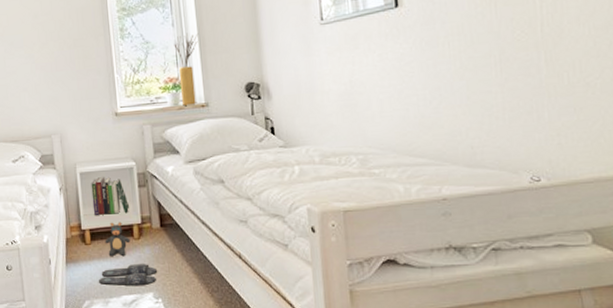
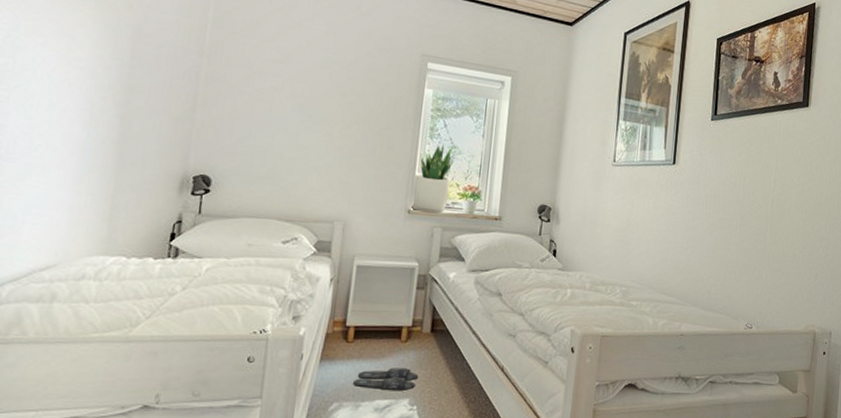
books: present [91,177,129,215] -> none [364,273,403,314]
stuffed animal: present [105,222,131,257] -> none [368,321,397,359]
planter: none [114,41,151,113] -> present [411,143,455,214]
vase: present [173,33,199,106] -> none [477,146,506,216]

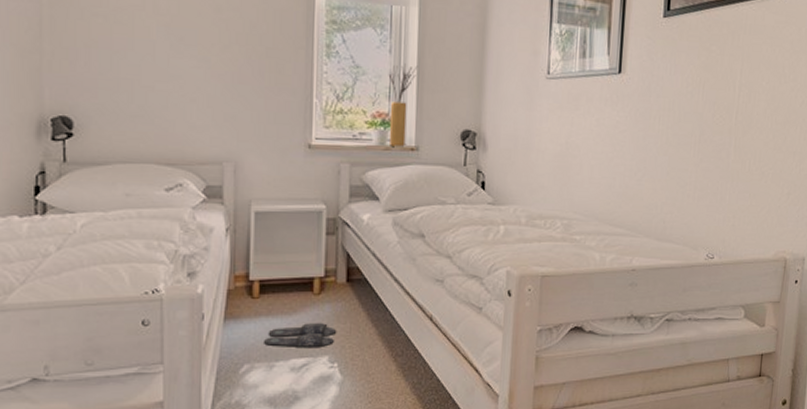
planter: present [411,143,455,214] -> none [311,62,359,147]
vase: none [477,146,506,216] -> present [388,63,418,147]

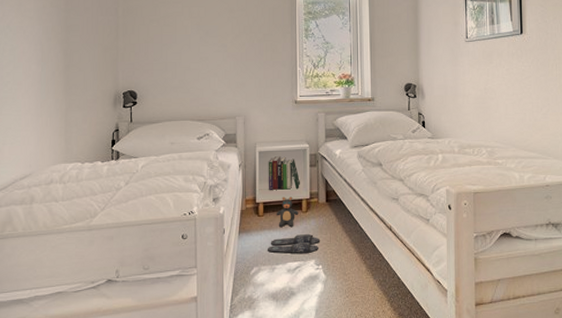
books: none [267,219,312,264] -> present [268,156,300,190]
stuffed animal: none [277,273,309,314] -> present [276,196,299,228]
vase: present [388,63,418,147] -> none [349,38,370,99]

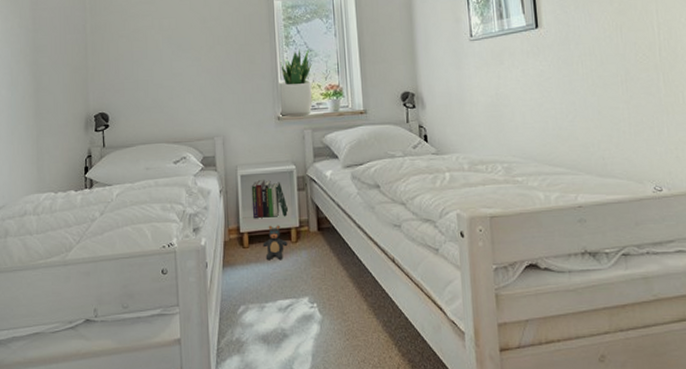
slippers: present [268,233,320,254] -> none [255,267,313,291]
planter: none [296,40,329,101] -> present [278,48,313,117]

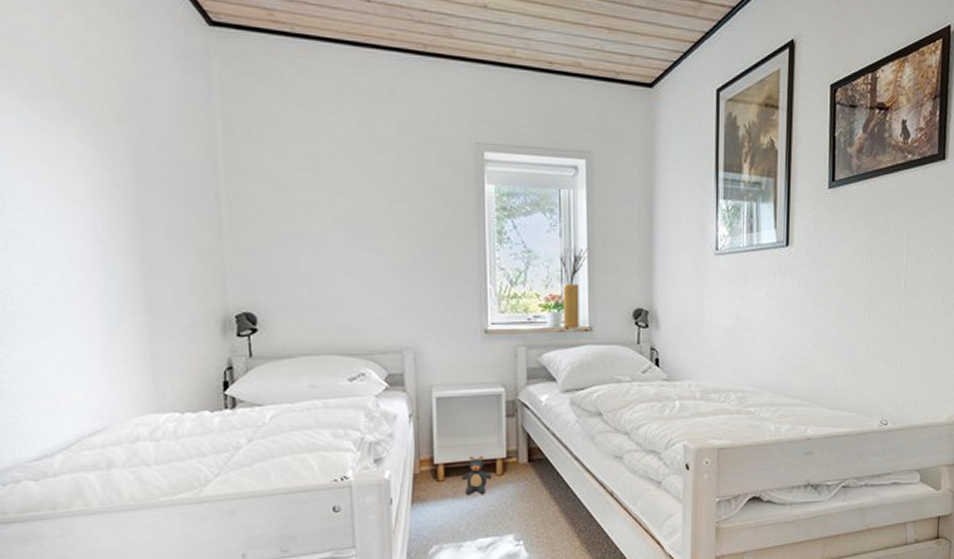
books: present [251,180,288,218] -> none [449,404,493,447]
planter: present [278,48,313,117] -> none [486,248,532,331]
vase: none [335,43,359,112] -> present [559,246,588,328]

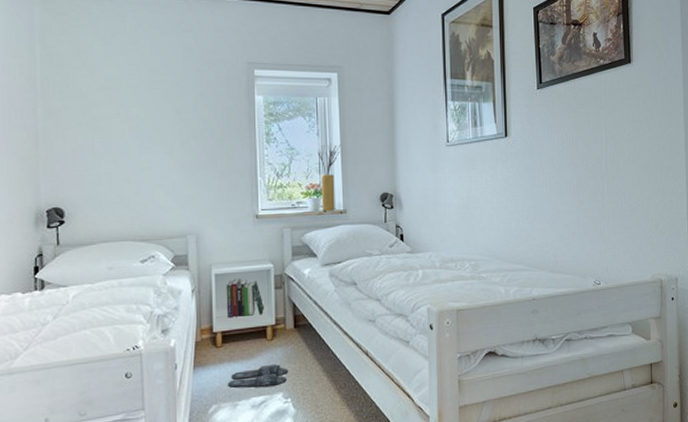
books: none [449,404,493,447] -> present [226,279,264,317]
slippers: none [451,502,520,528] -> present [228,364,288,388]
stuffed animal: present [461,455,492,496] -> none [237,323,263,359]

